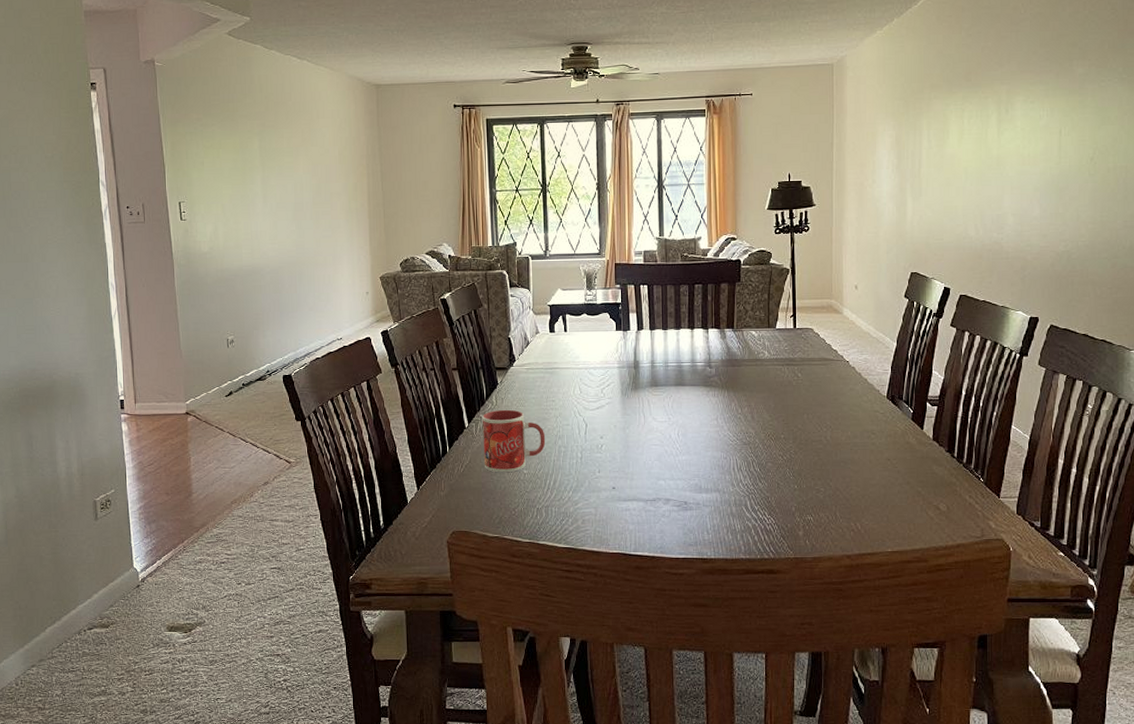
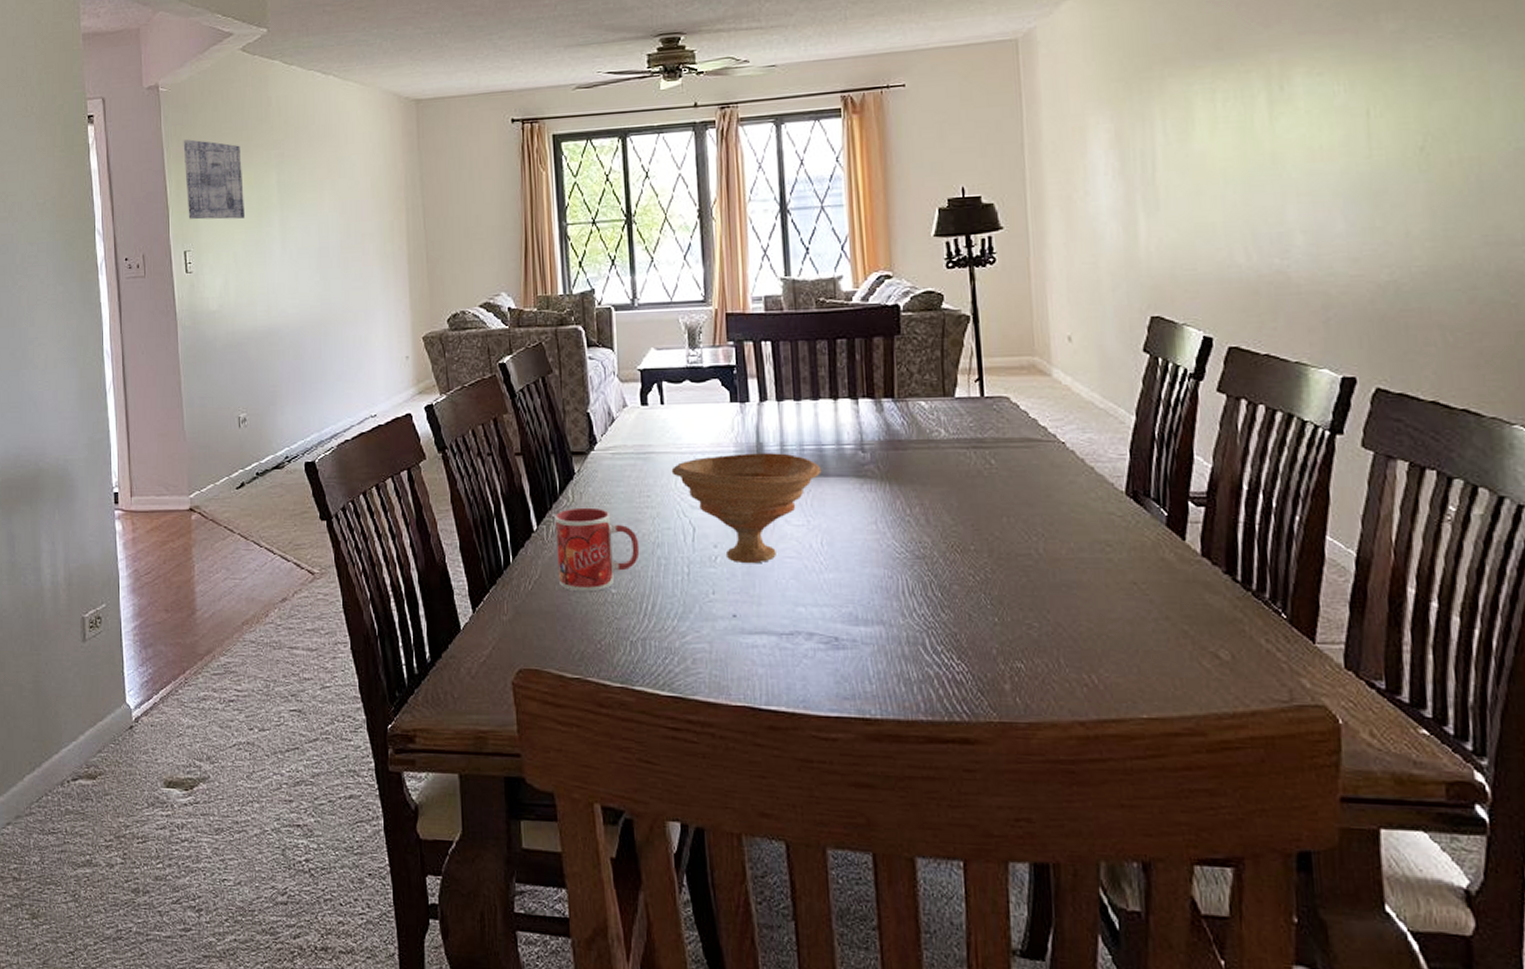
wall art: none [177,108,231,177] -> present [183,139,244,220]
bowl: none [571,368,680,450] -> present [671,453,822,564]

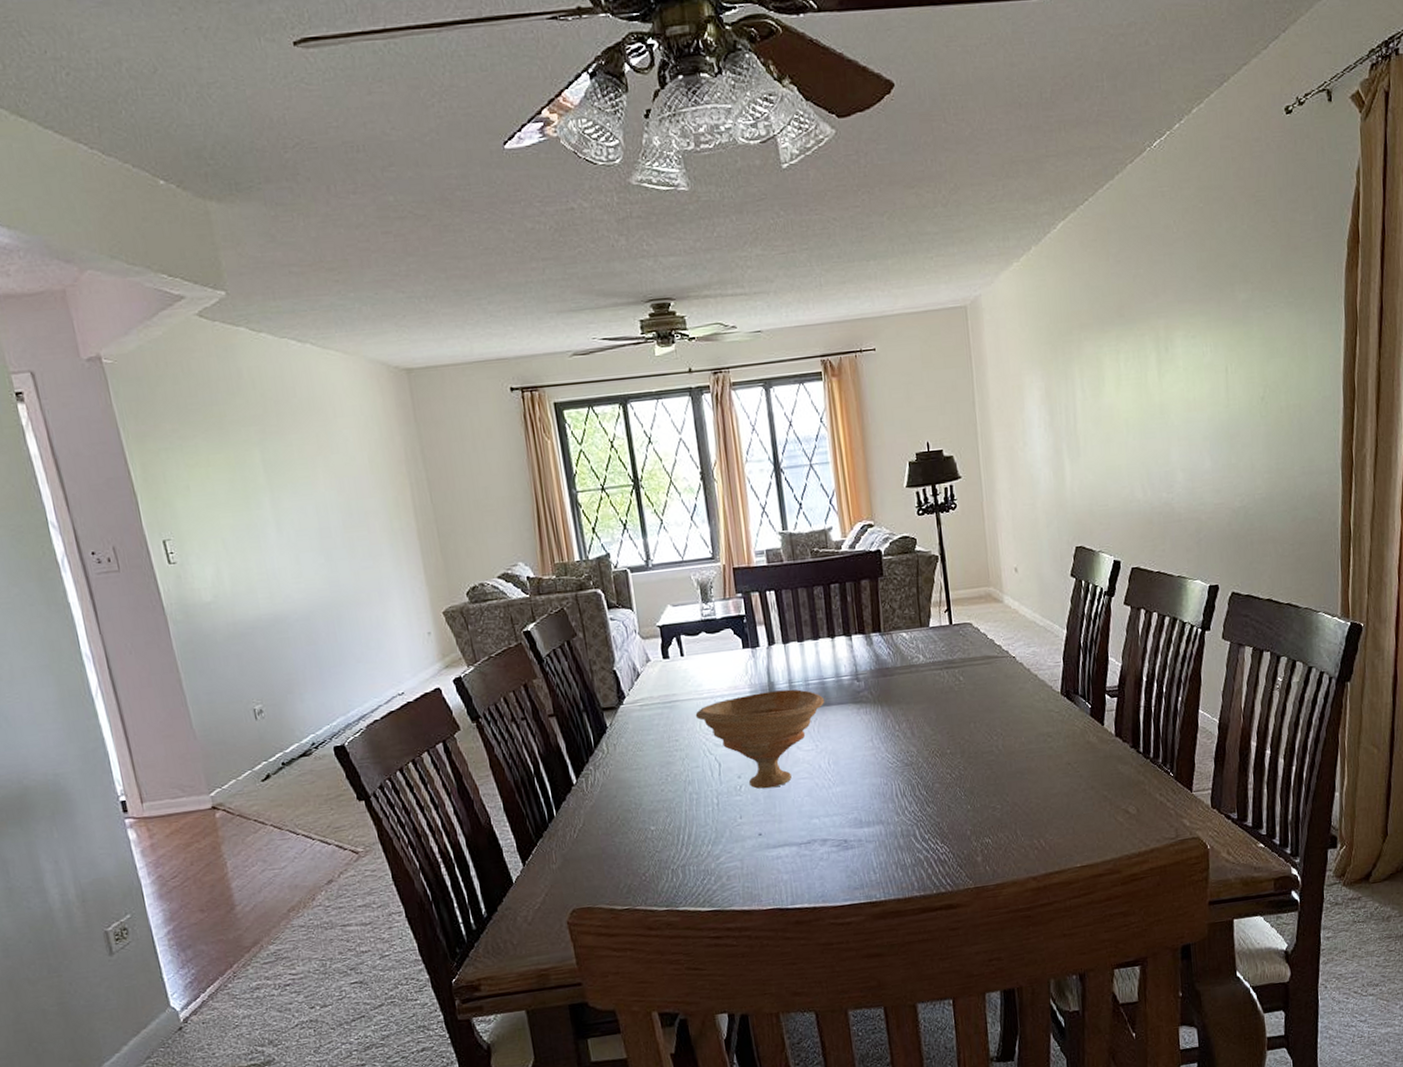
wall art: present [183,139,244,220] -> none [141,417,229,506]
mug: present [555,507,640,592] -> none [593,756,673,834]

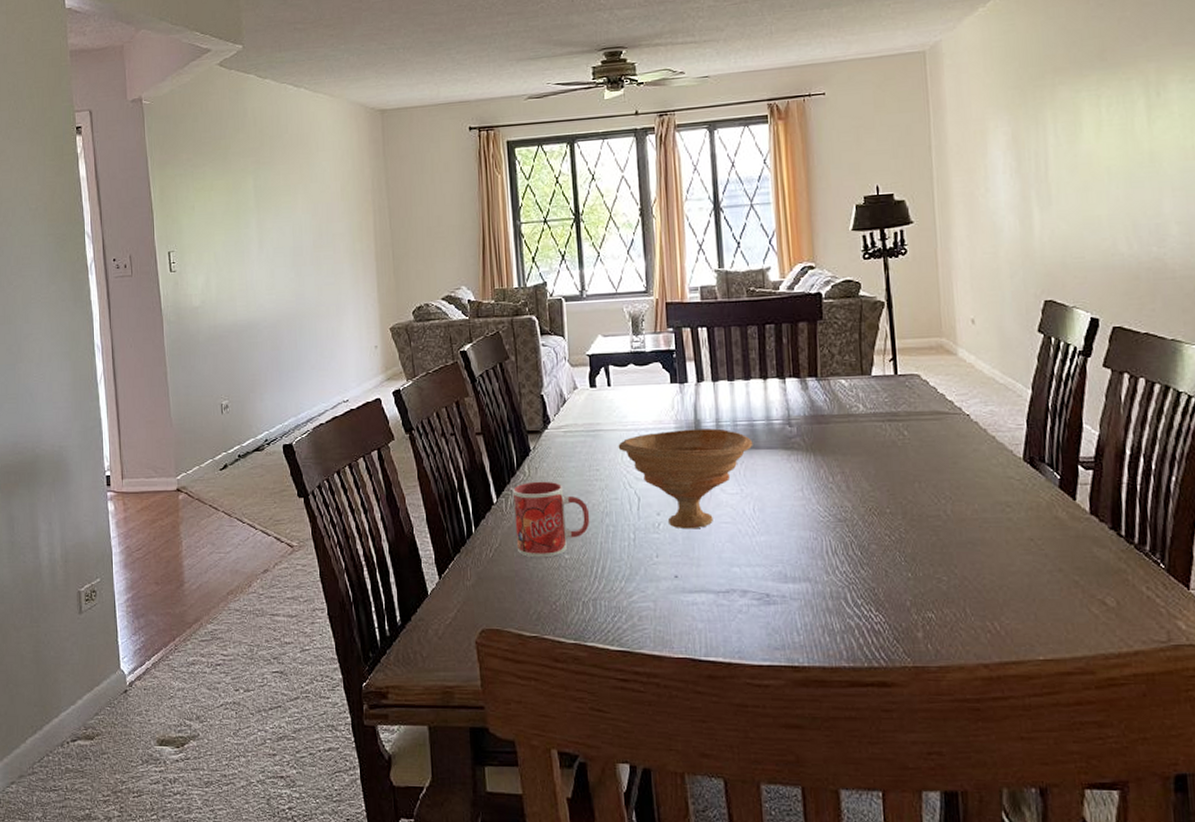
mug: none [593,756,673,834] -> present [513,481,590,558]

